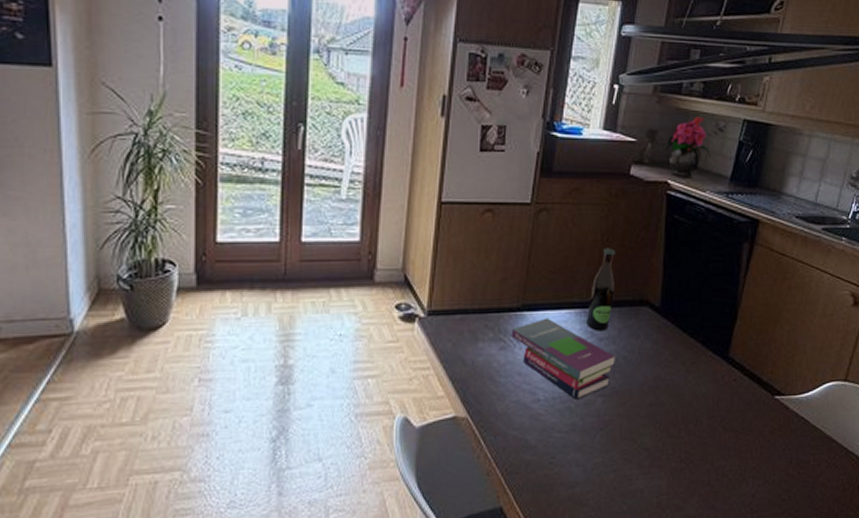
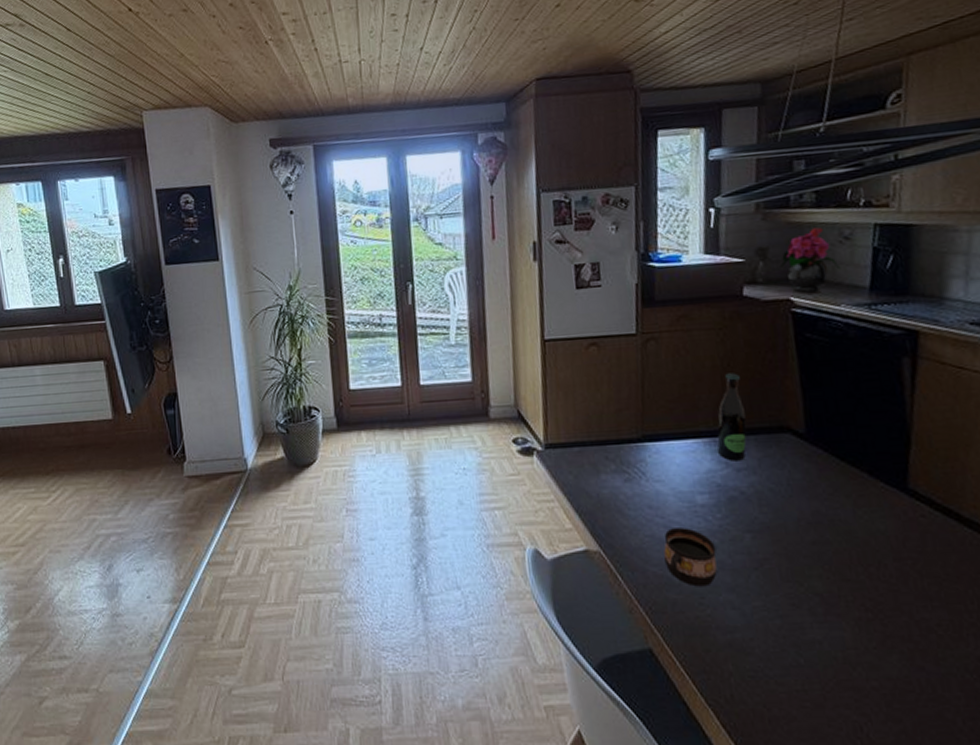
books: present [511,317,615,399] -> none [634,448,760,535]
cup: none [526,393,571,448] -> present [664,528,718,587]

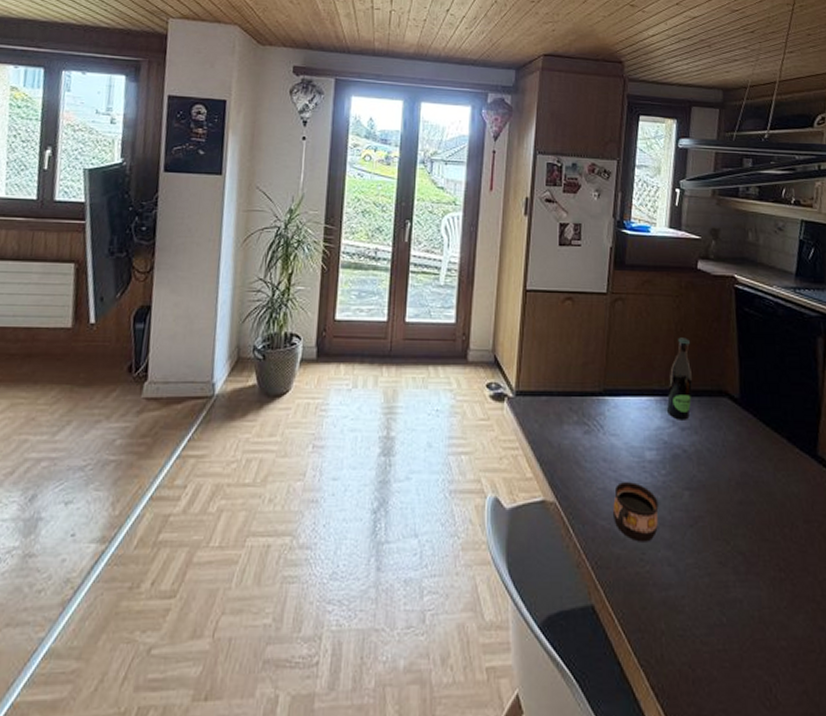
potted flower: present [780,227,841,294] -> none [728,217,775,274]

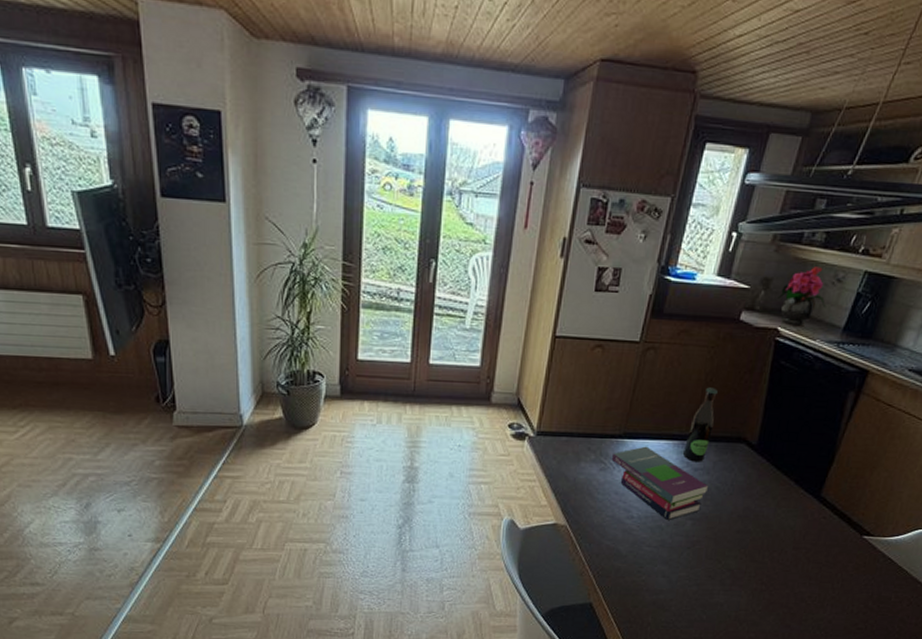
books: none [594,404,699,491] -> present [611,446,708,520]
cup: present [613,482,659,542] -> none [618,512,662,559]
potted flower: none [728,217,775,274] -> present [777,267,826,327]

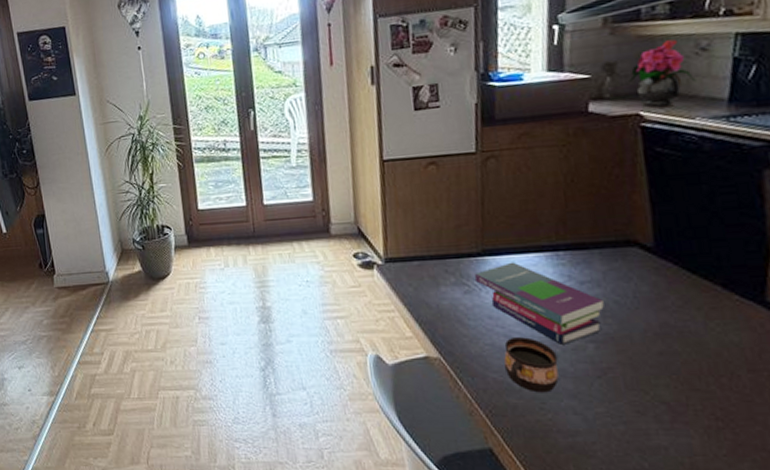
cup: none [618,512,662,559] -> present [504,337,559,393]
bottle: present [683,387,718,462] -> none [559,188,591,274]

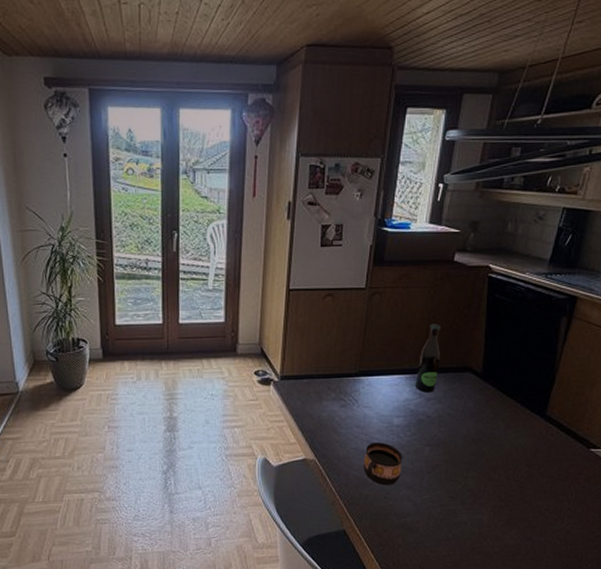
books: present [474,262,604,344] -> none [350,381,441,448]
bottle: none [559,188,591,274] -> present [416,324,441,393]
potted flower: present [628,39,697,108] -> none [486,207,532,263]

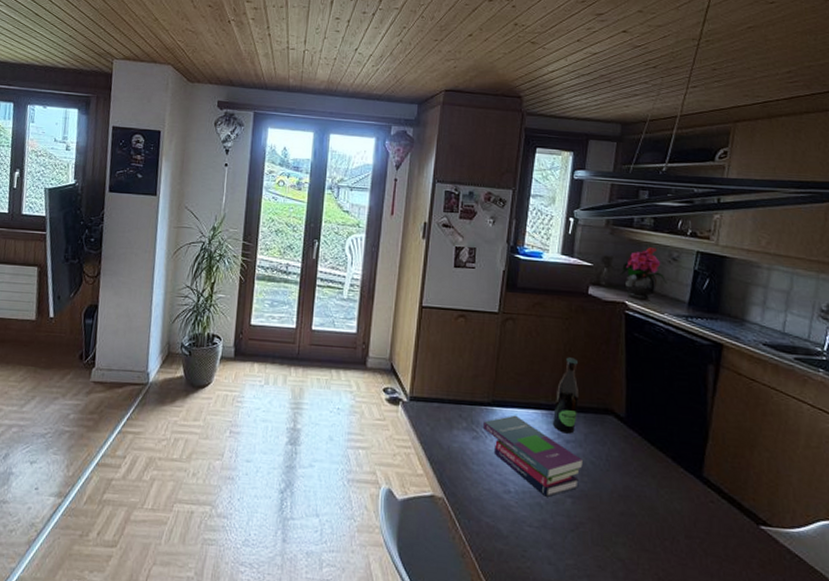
books: none [350,381,441,448] -> present [482,415,583,497]
cup: present [364,442,403,486] -> none [498,485,541,541]
potted flower: none [486,207,532,263] -> present [620,247,668,301]

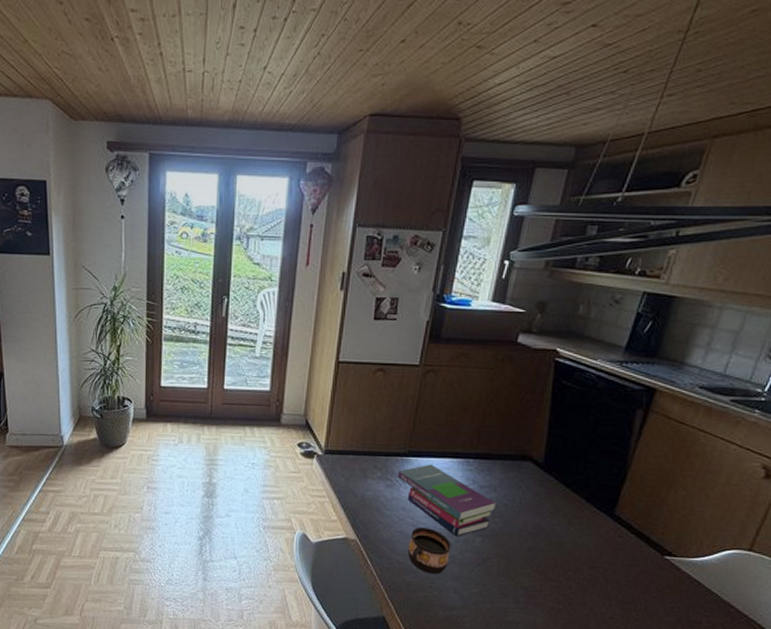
cup: none [498,485,541,541] -> present [408,527,451,574]
bottle: present [553,357,580,434] -> none [469,407,499,480]
potted flower: present [620,247,668,301] -> none [554,289,606,347]

